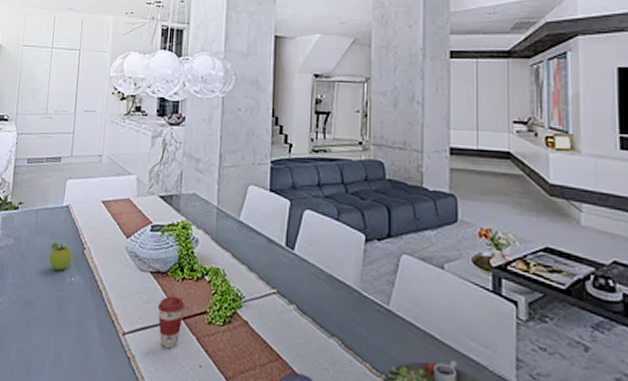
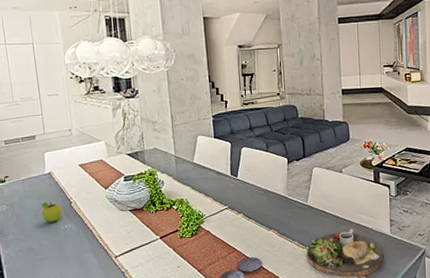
coffee cup: present [157,296,185,348] -> none [139,224,161,260]

